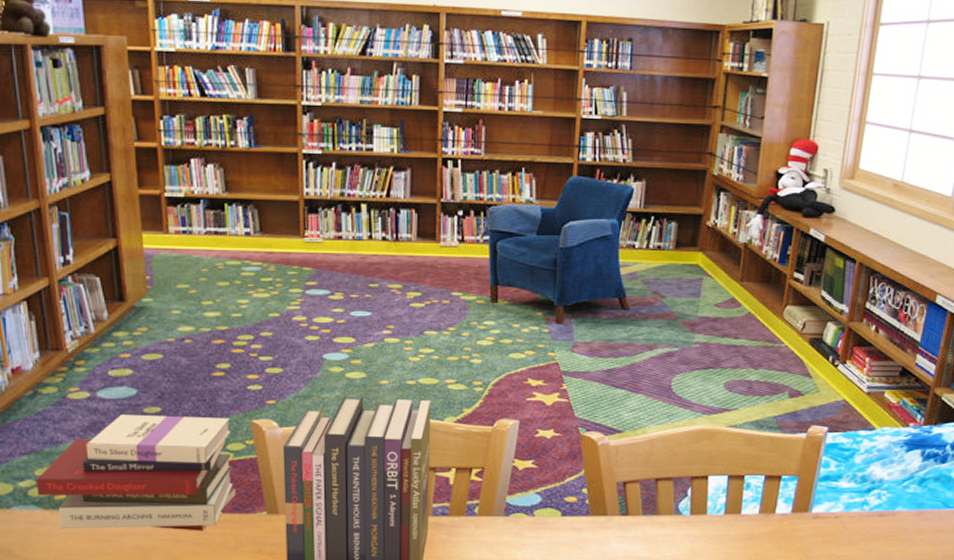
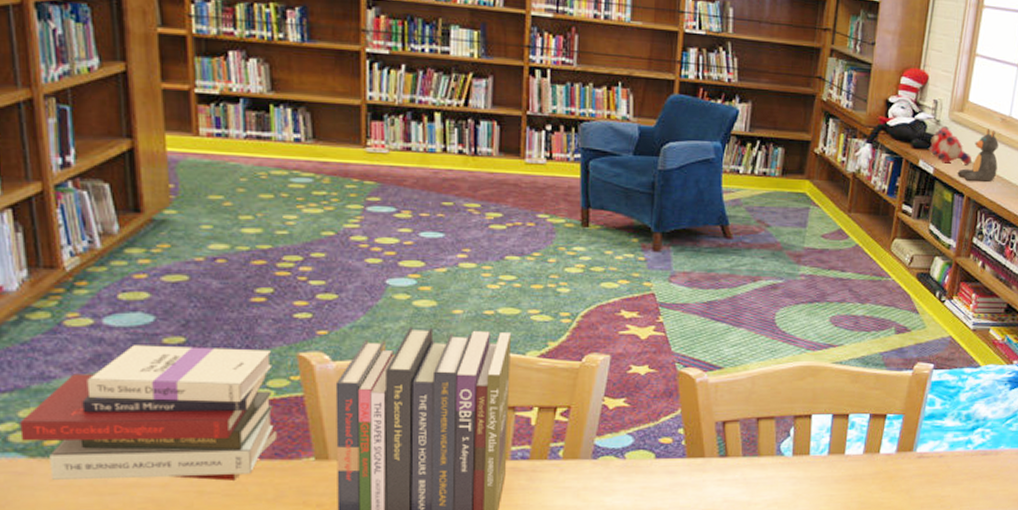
stuffed animal: none [819,194,863,232] -> present [929,126,972,166]
stuffed animal: none [848,195,891,248] -> present [957,129,999,183]

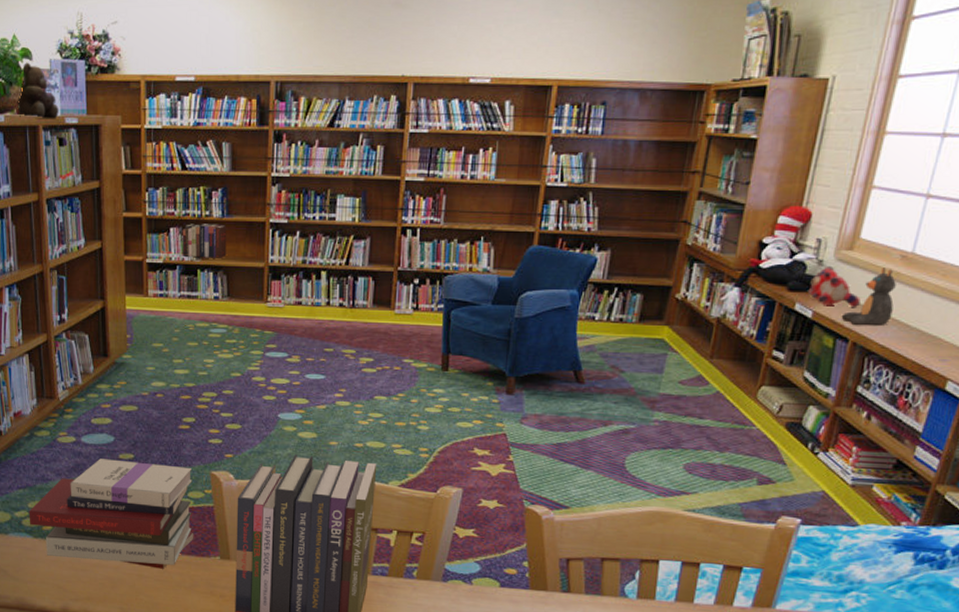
books: none [246,47,309,92] -> present [182,224,227,258]

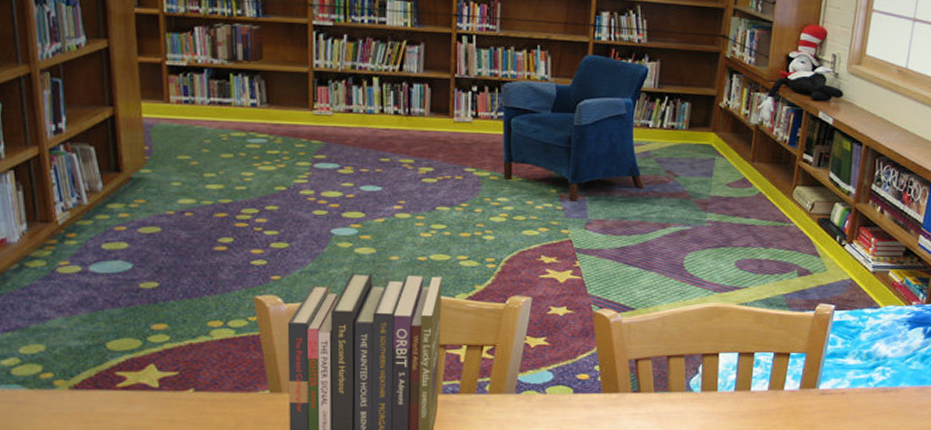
books: present [29,459,194,569] -> none [20,289,238,411]
stuffed animal: present [808,267,861,308] -> none [828,79,870,116]
stuffed animal: present [841,267,896,327] -> none [855,80,896,132]

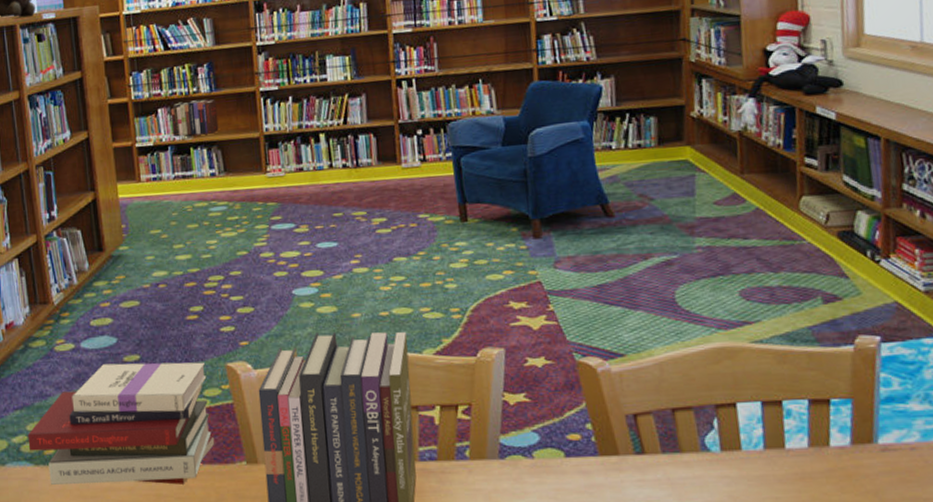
books: none [20,289,238,411] -> present [27,362,215,485]

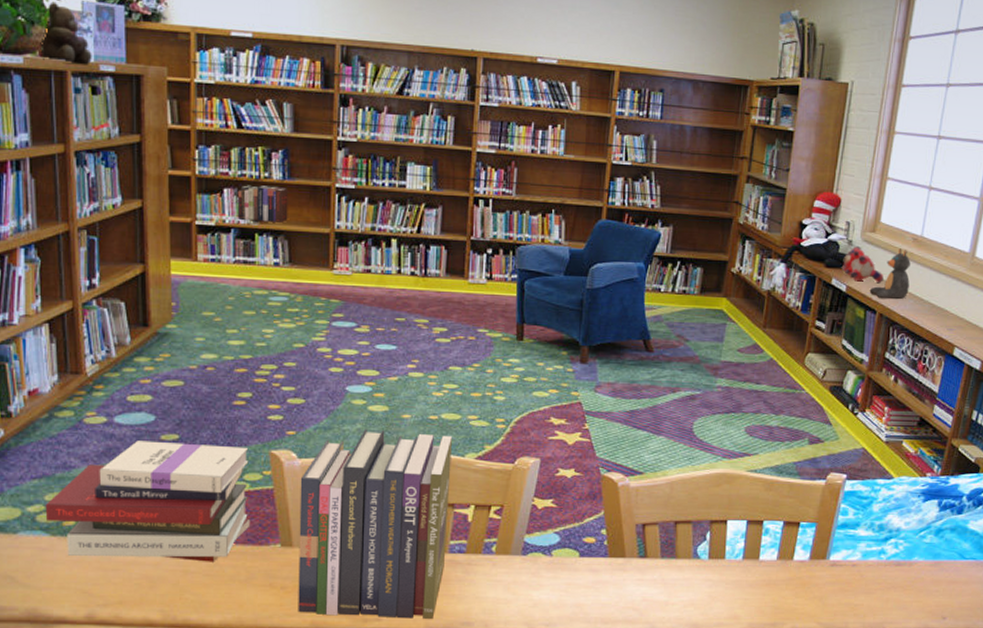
stuffed animal: none [825,66,882,105] -> present [841,246,884,284]
stuffed animal: none [866,60,919,123] -> present [869,248,911,300]

